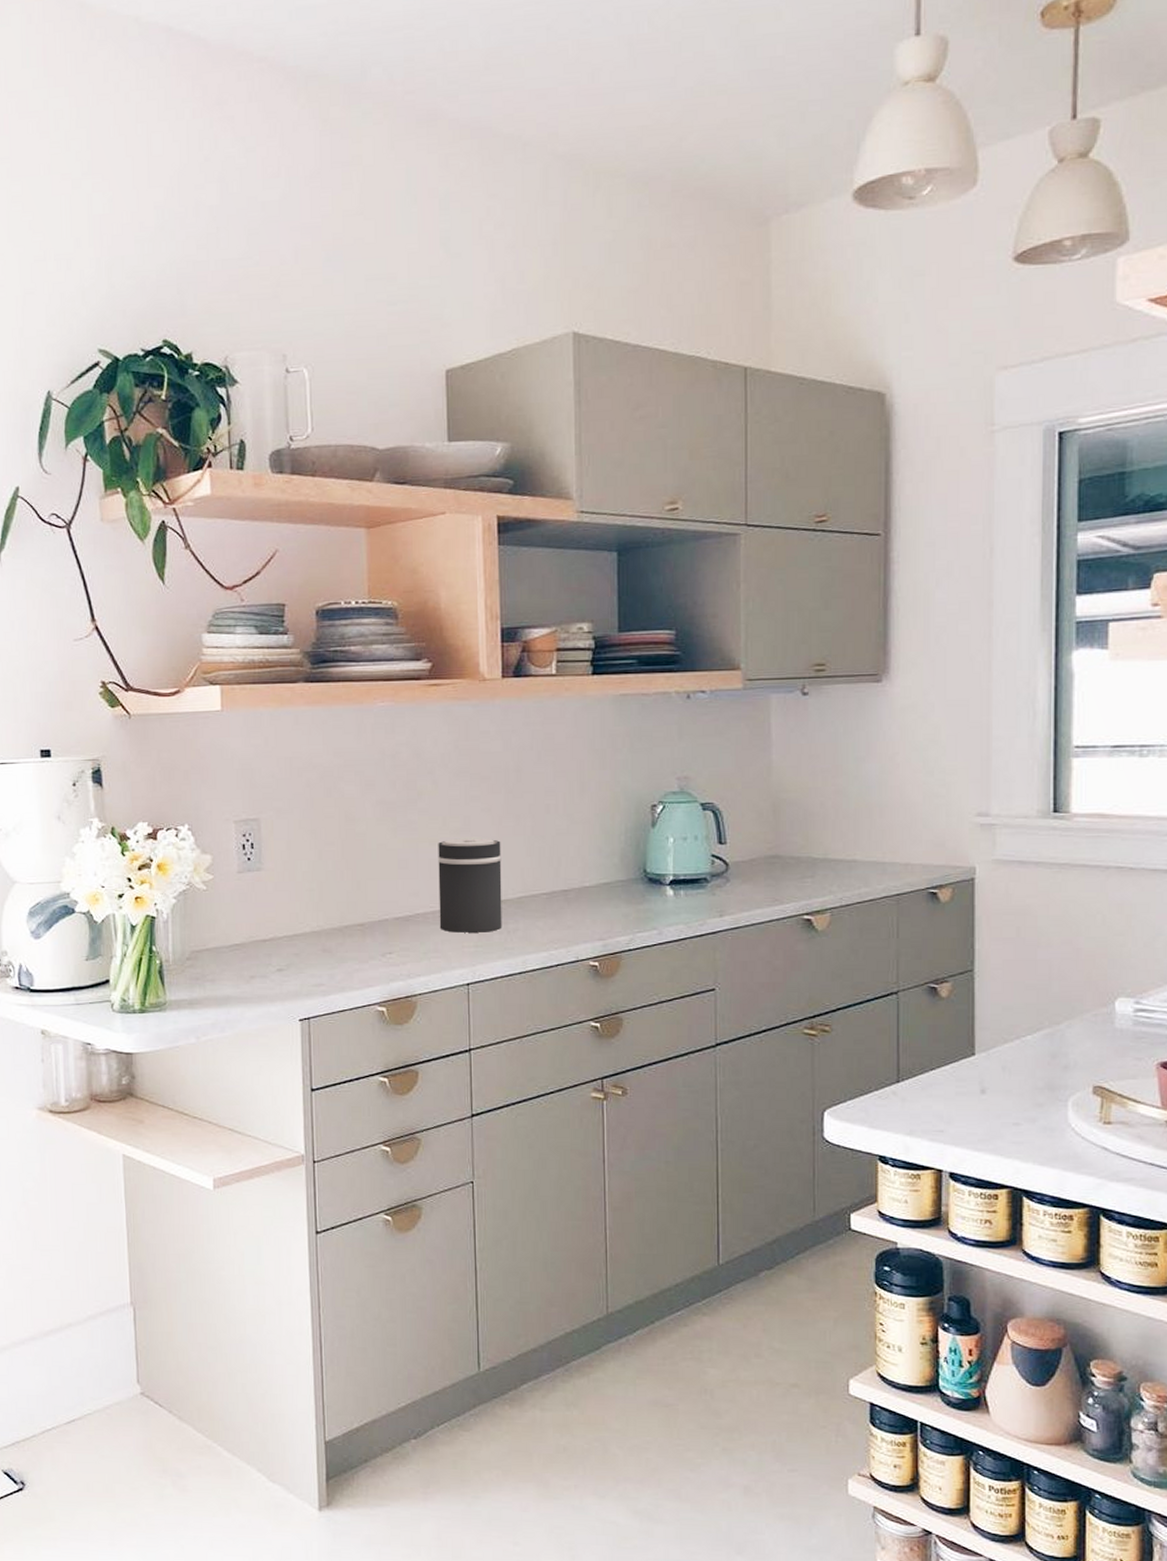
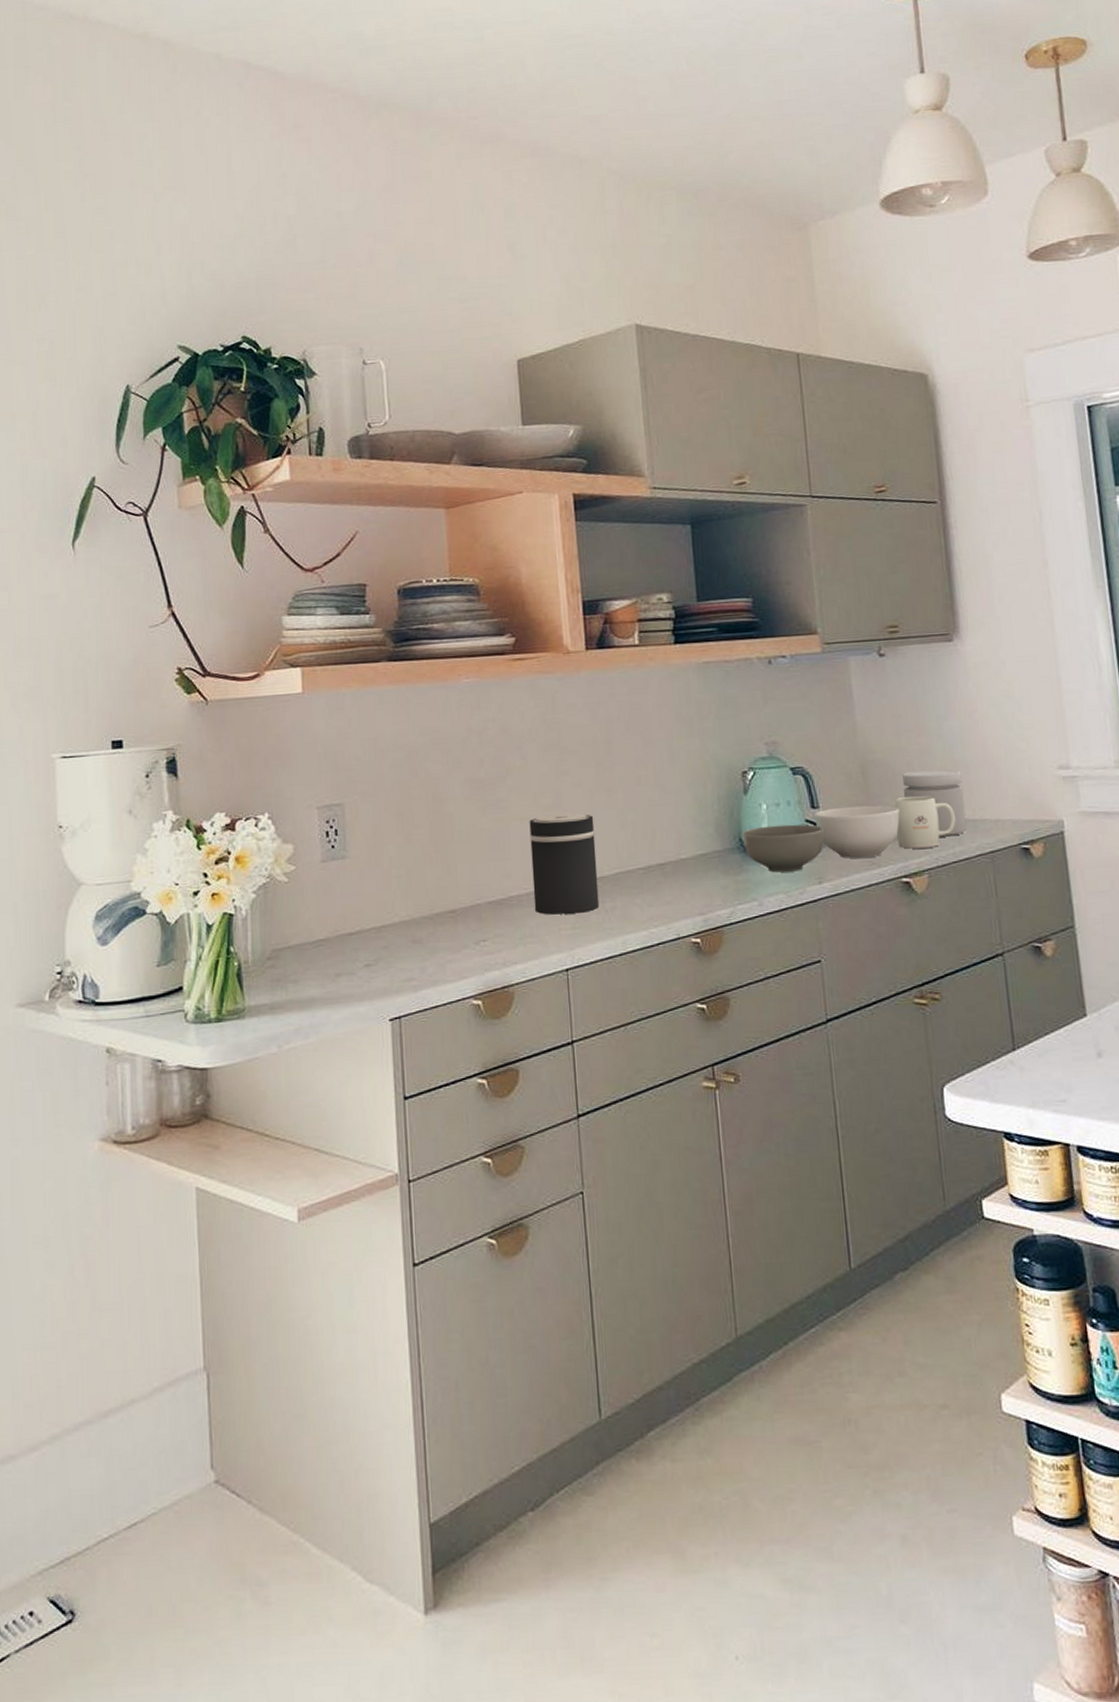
bowl: none [647,858,729,904] -> present [742,824,824,873]
bowl: none [721,843,807,895] -> present [814,805,900,859]
mug: none [803,836,865,888] -> present [894,795,956,849]
jar: none [814,811,875,878] -> present [902,769,967,837]

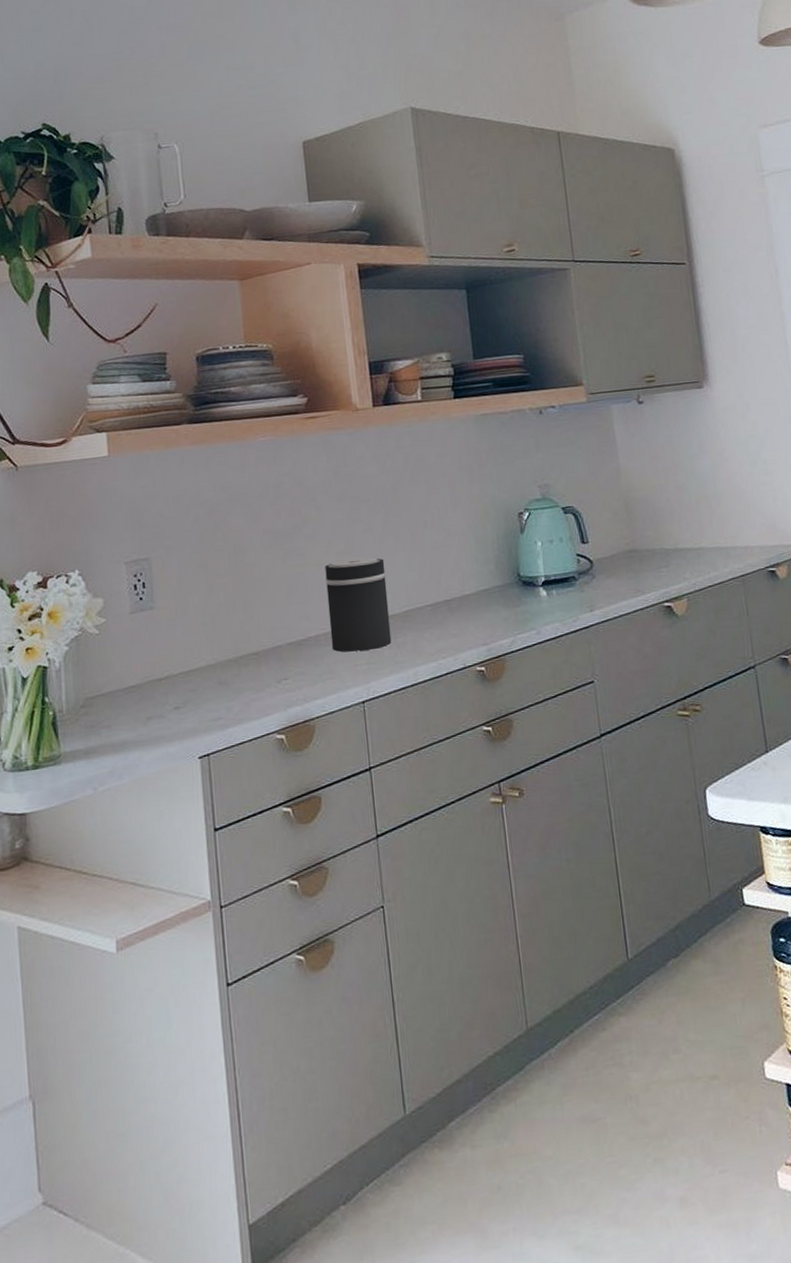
bowl: present [742,824,824,873] -> none [520,558,594,604]
bowl: present [814,805,900,859] -> none [584,538,661,588]
mug: present [894,795,956,849] -> none [655,527,711,577]
jar: present [902,769,967,837] -> none [662,503,720,564]

